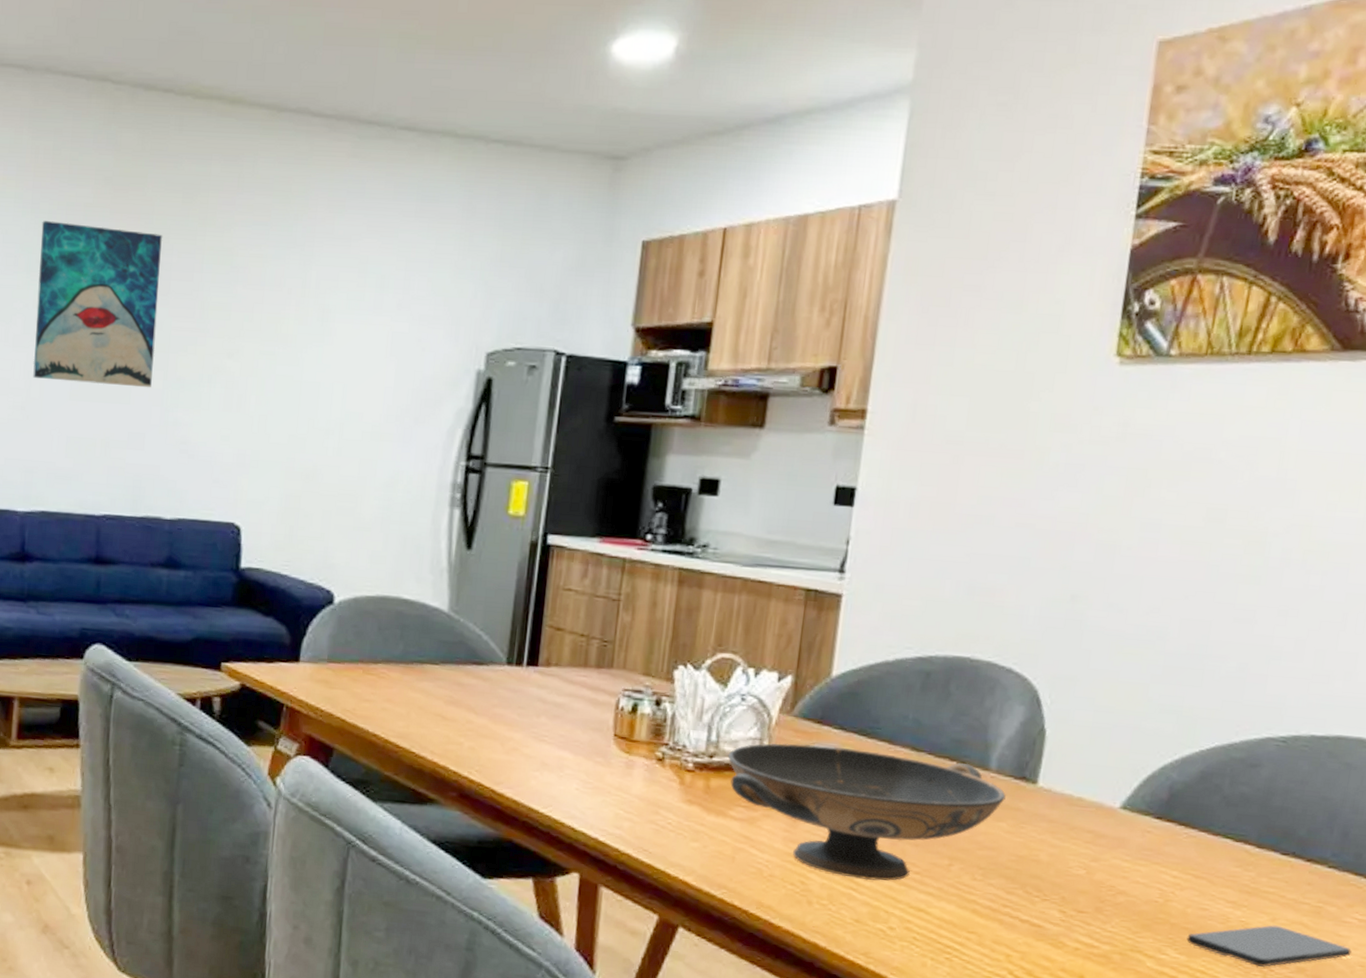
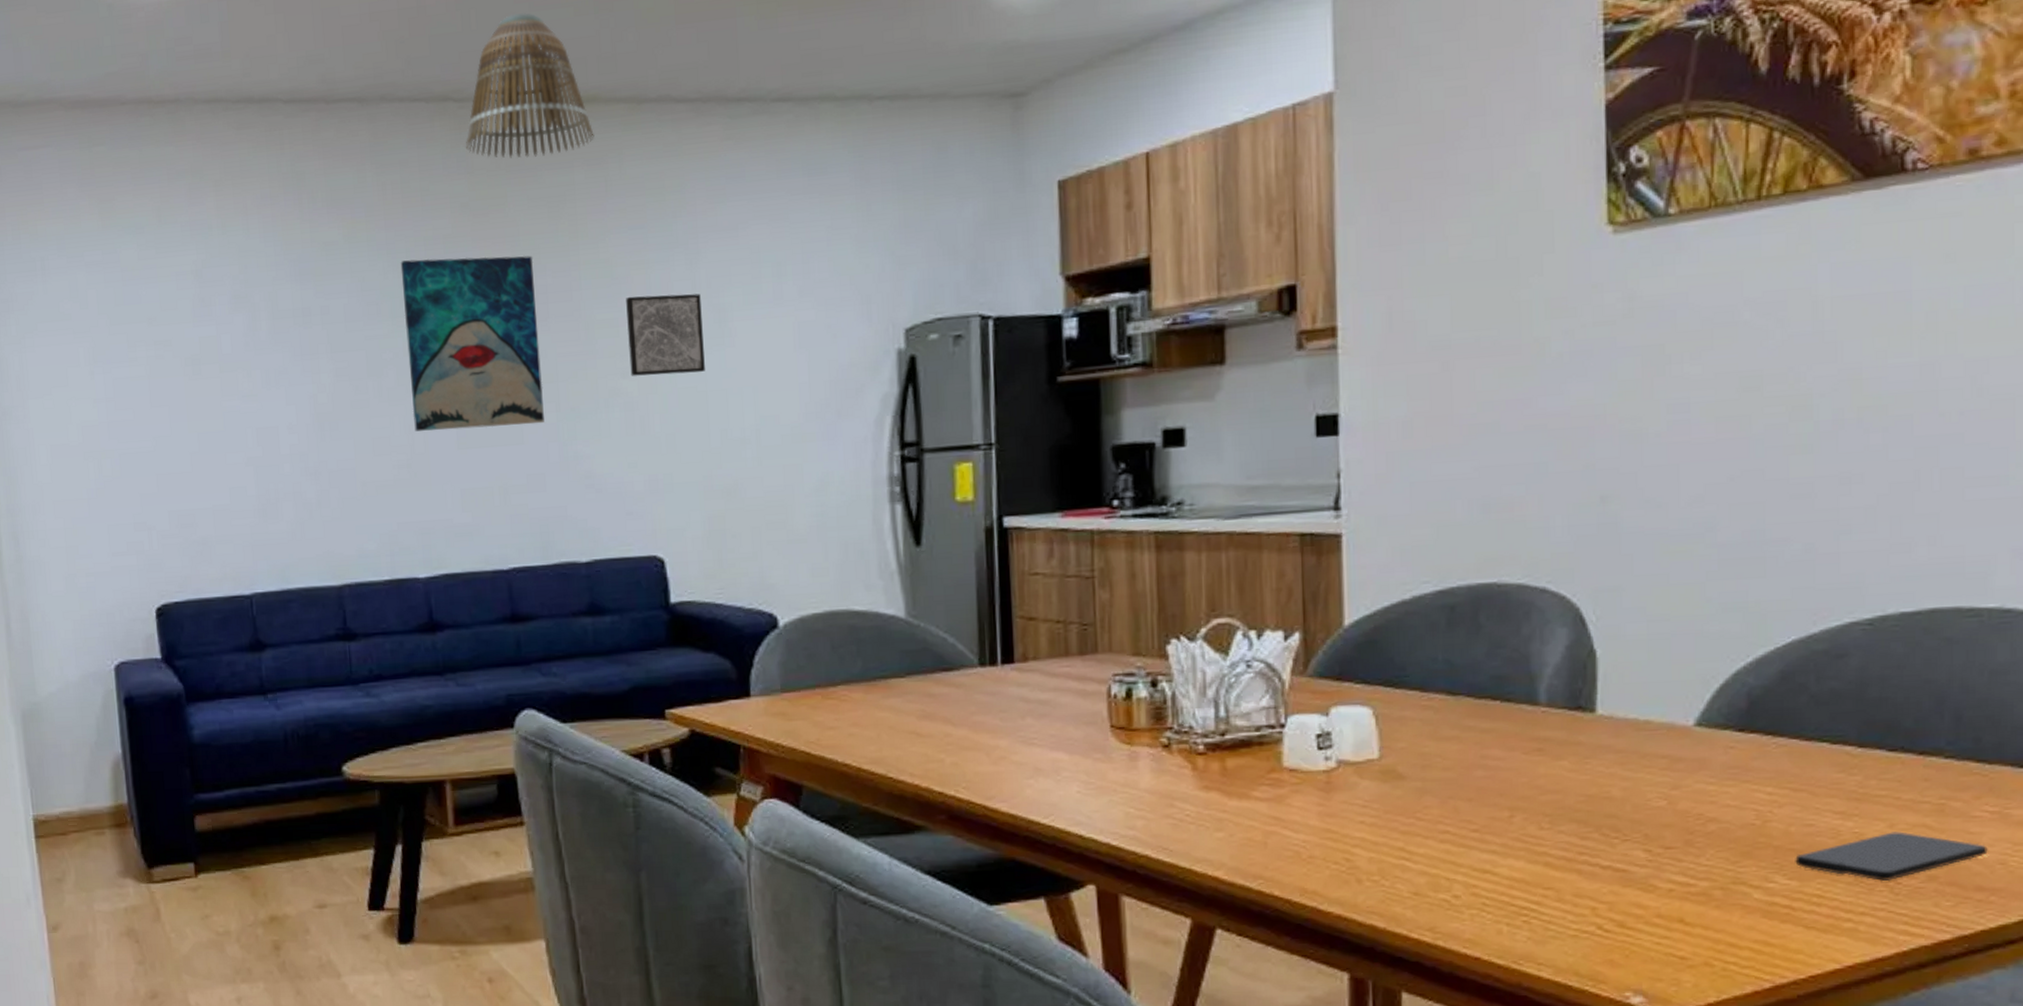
lamp shade: none [116,11,235,146] -> present [465,12,594,158]
wall art: none [235,285,309,363] -> present [626,293,705,376]
decorative bowl: present [727,743,1006,881] -> none [1241,700,1562,847]

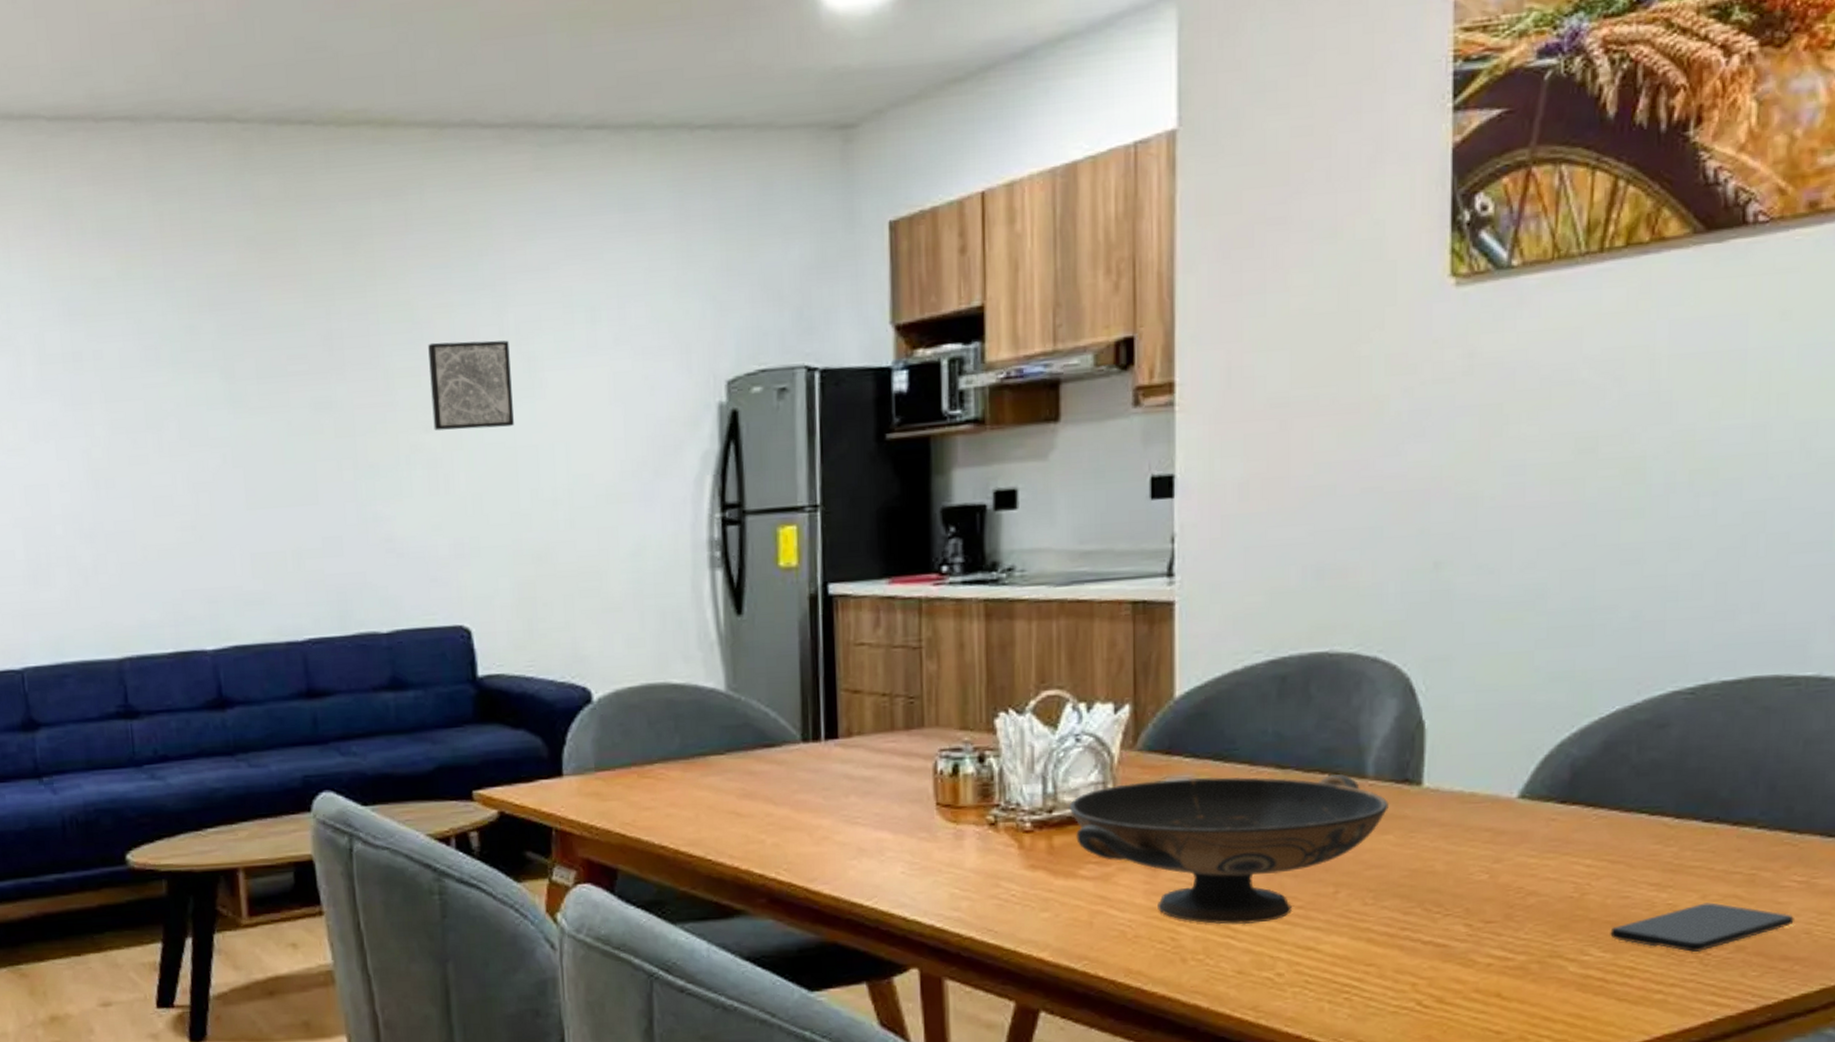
wall art: present [400,255,544,432] -> none [180,296,341,490]
lamp shade: present [465,12,594,158] -> none [250,23,393,187]
decorative bowl: none [1241,700,1562,847] -> present [1069,773,1389,925]

